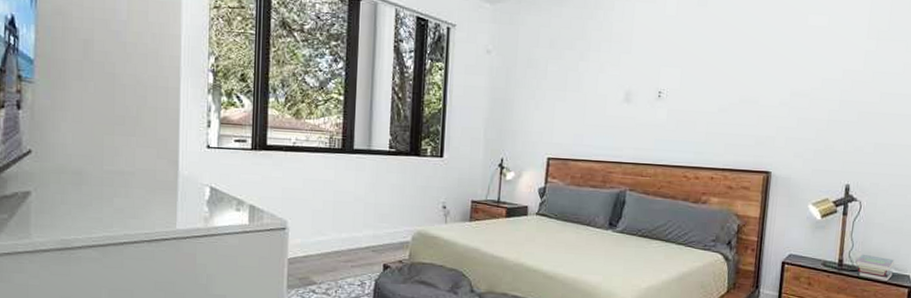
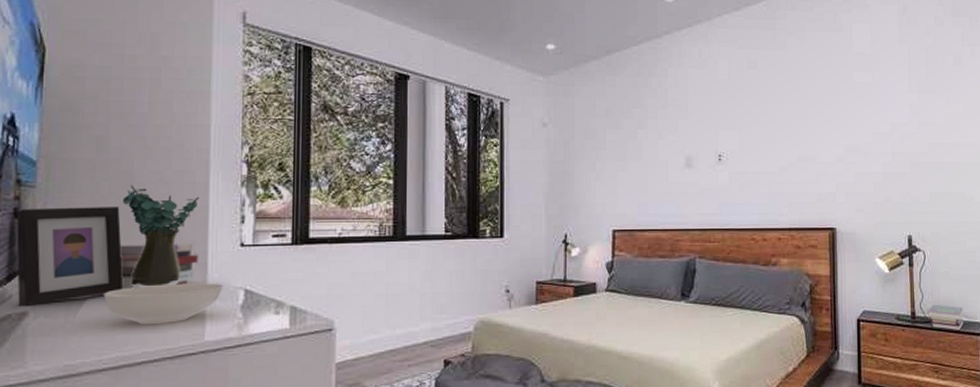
picture frame: none [18,101,108,187] -> present [15,207,123,306]
bowl: none [91,176,193,212] -> present [103,283,224,325]
books: none [105,139,171,179] -> present [120,242,199,289]
vase: none [107,86,171,179] -> present [123,185,199,289]

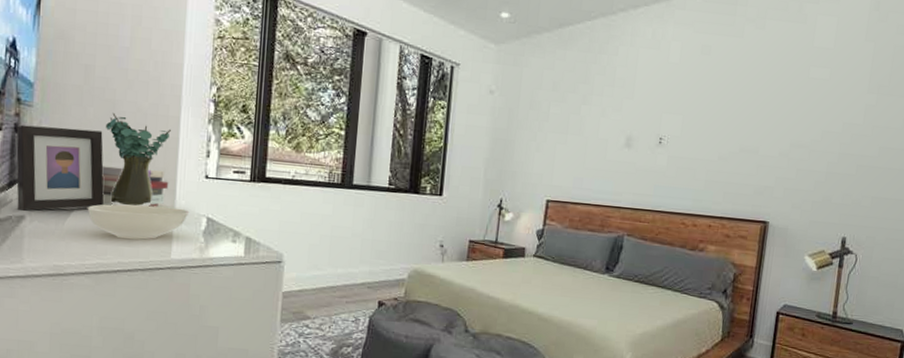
books: present [927,304,964,331] -> none [849,307,888,336]

